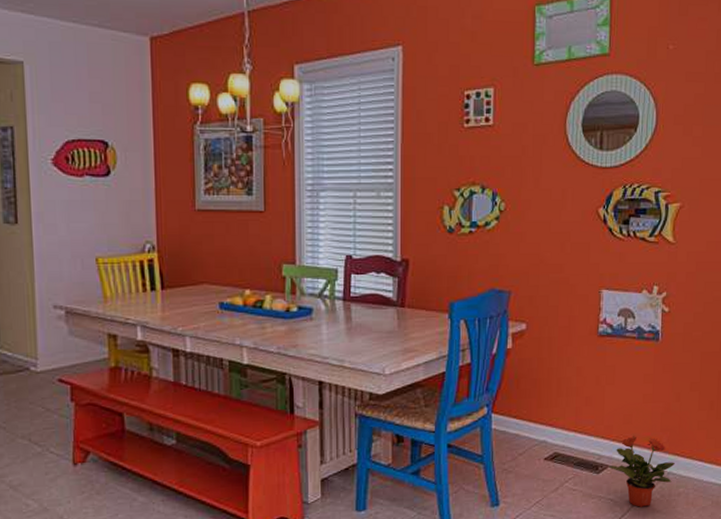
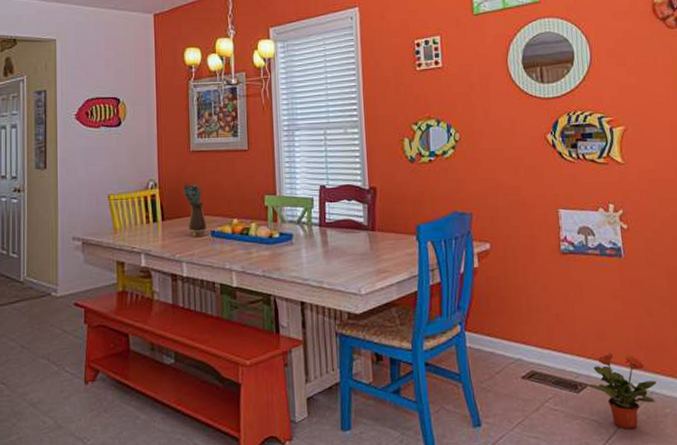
vase: none [187,246,214,310] -> present [183,182,207,238]

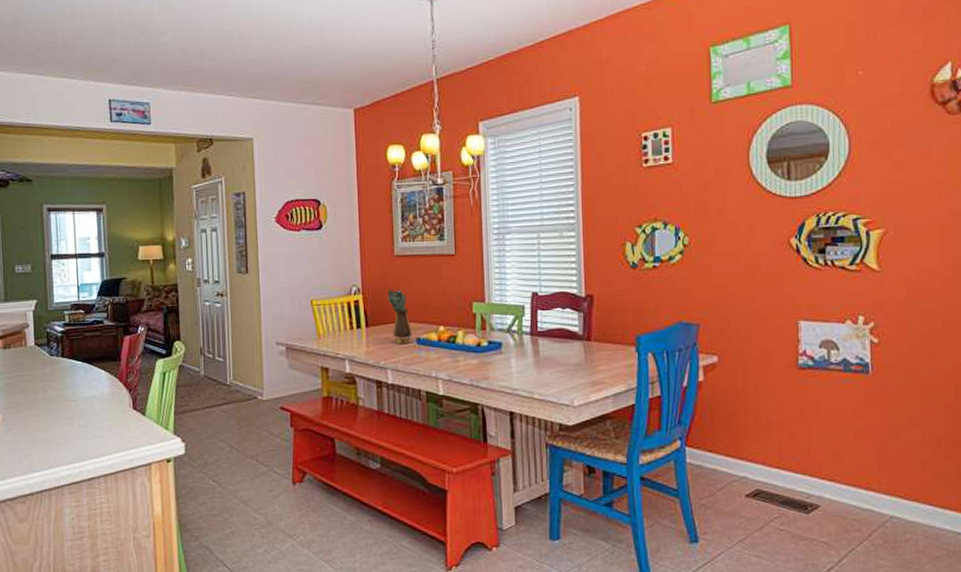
potted plant: present [588,352,657,429] -> none [819,474,898,553]

